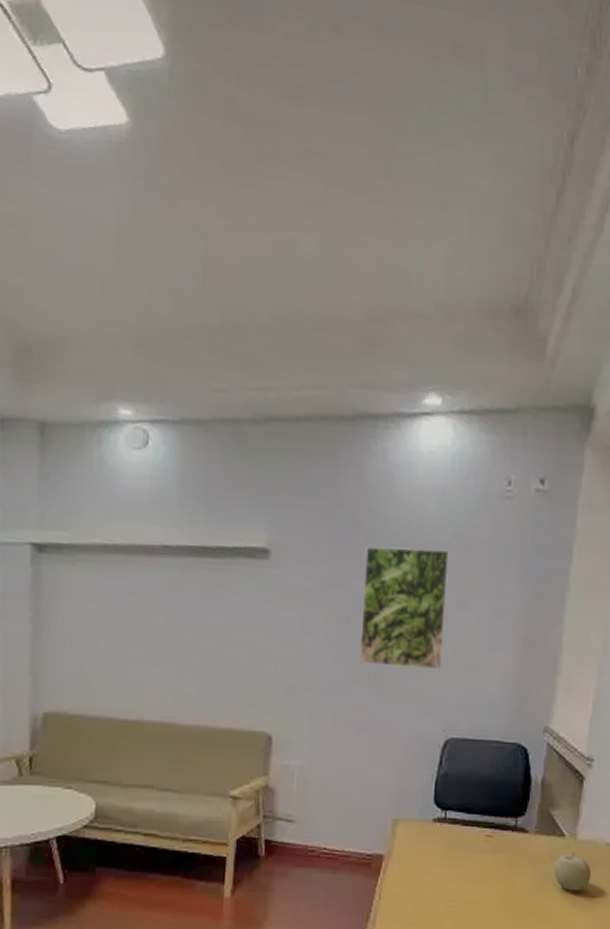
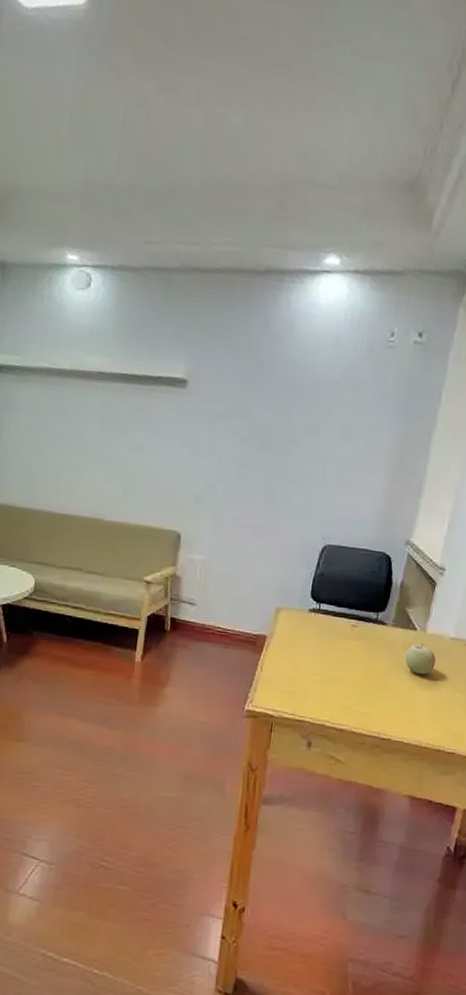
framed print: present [359,547,449,670] -> none [256,382,337,489]

